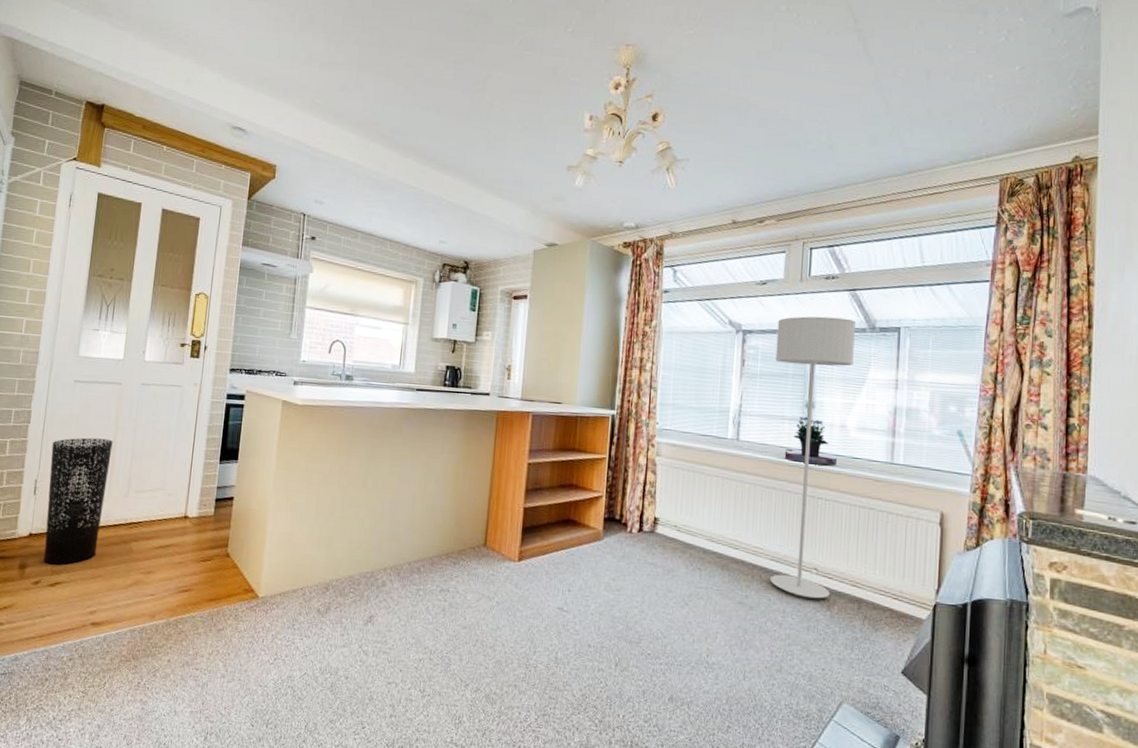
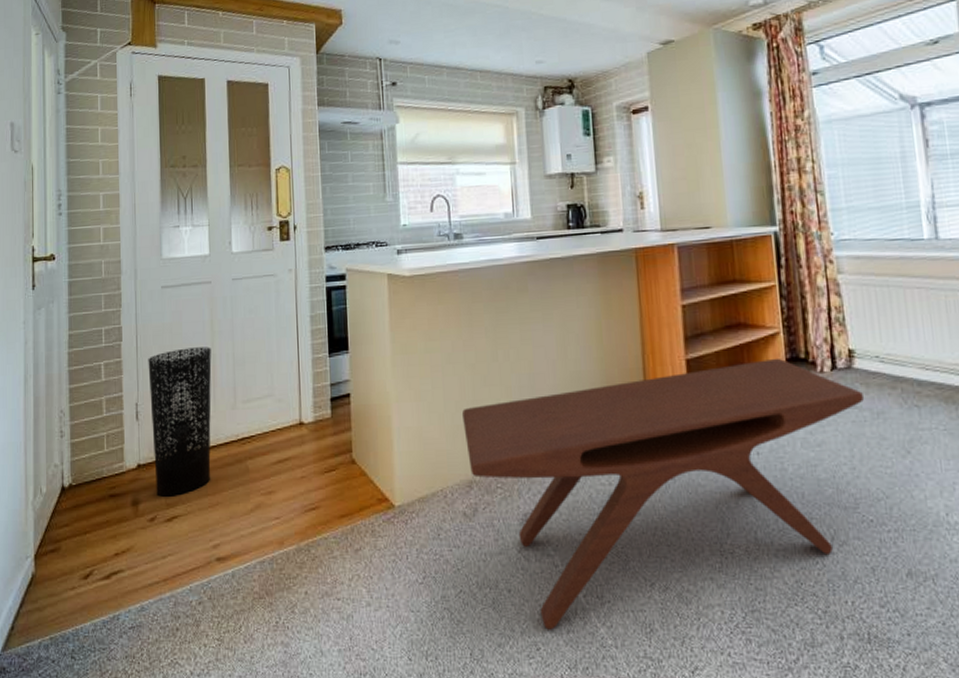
coffee table: none [328,516,660,713] -> present [461,358,864,630]

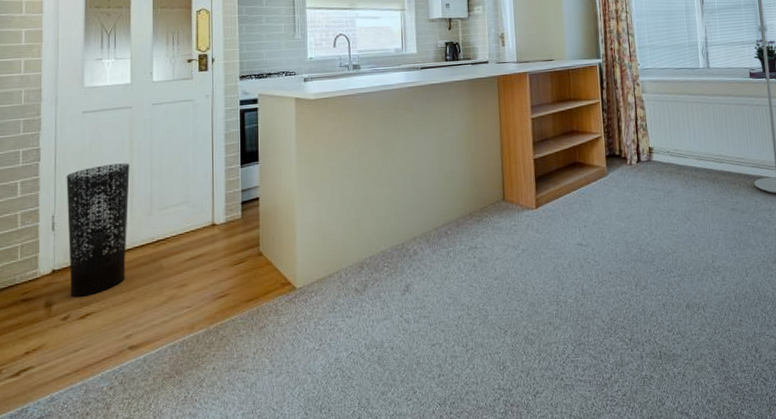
coffee table: present [461,358,864,630] -> none [356,155,659,376]

